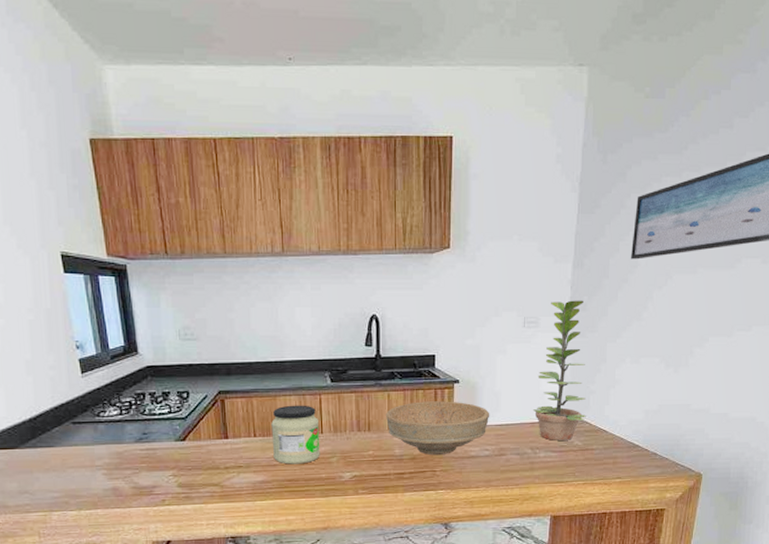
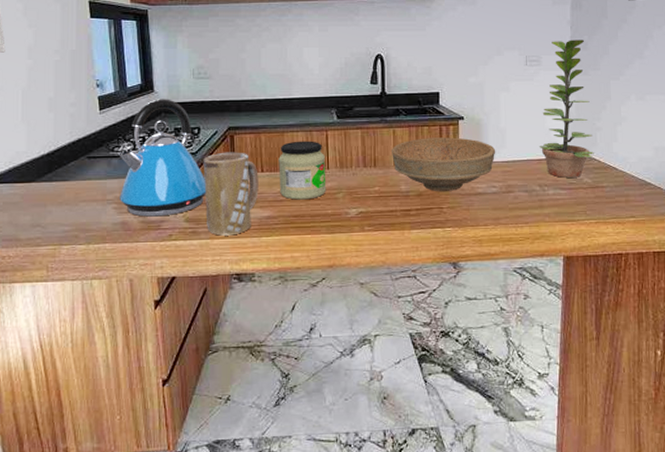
kettle: none [105,361,199,483] -> present [119,99,207,217]
mug: none [193,416,252,500] -> present [203,152,259,236]

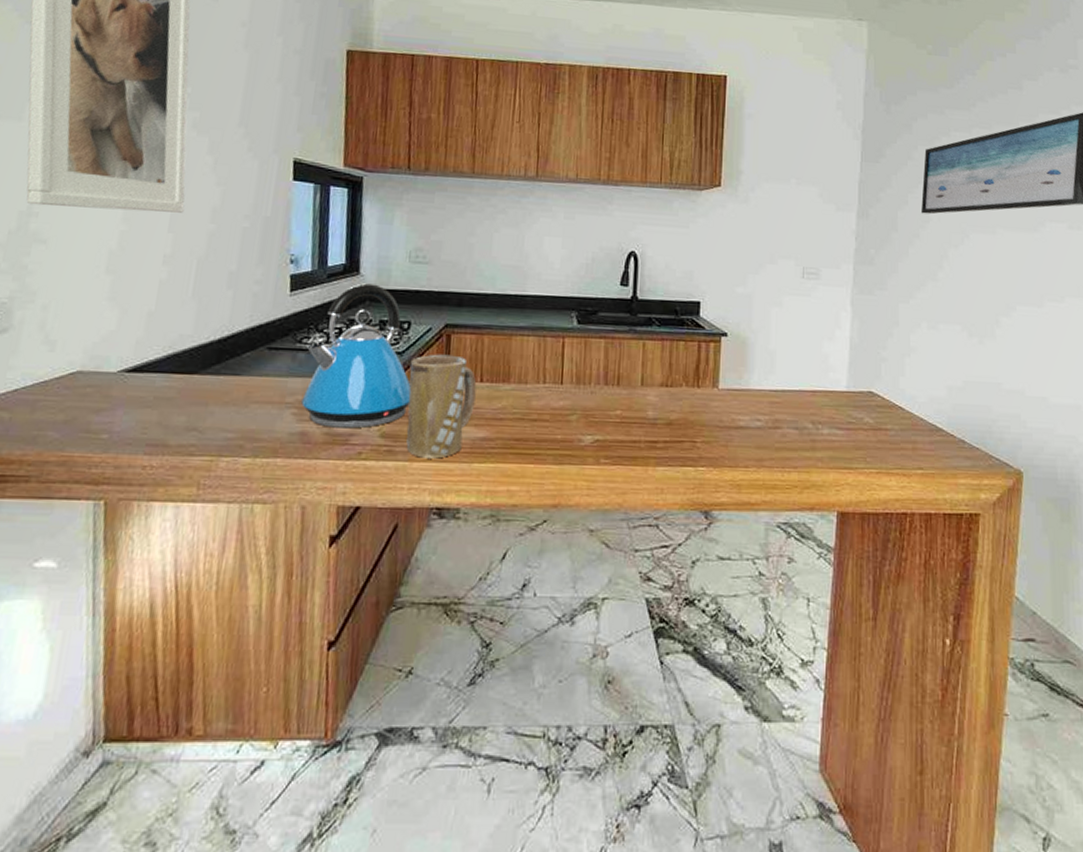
jar: present [278,141,327,200] -> none [501,347,559,420]
bowl: present [391,137,496,192] -> none [638,355,763,423]
plant: present [538,39,594,178] -> none [813,252,878,416]

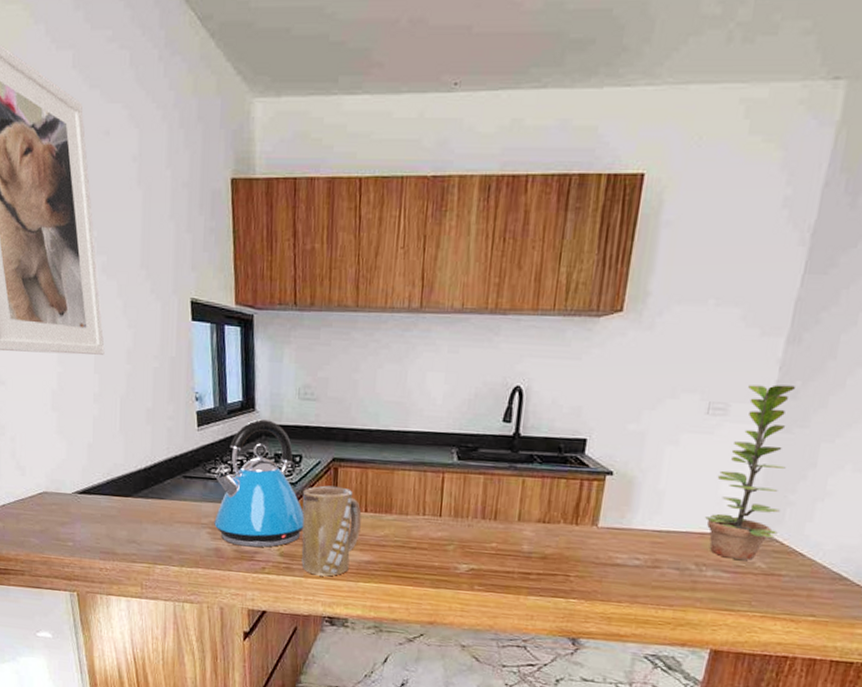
plant: none [813,252,878,416] -> present [704,384,795,560]

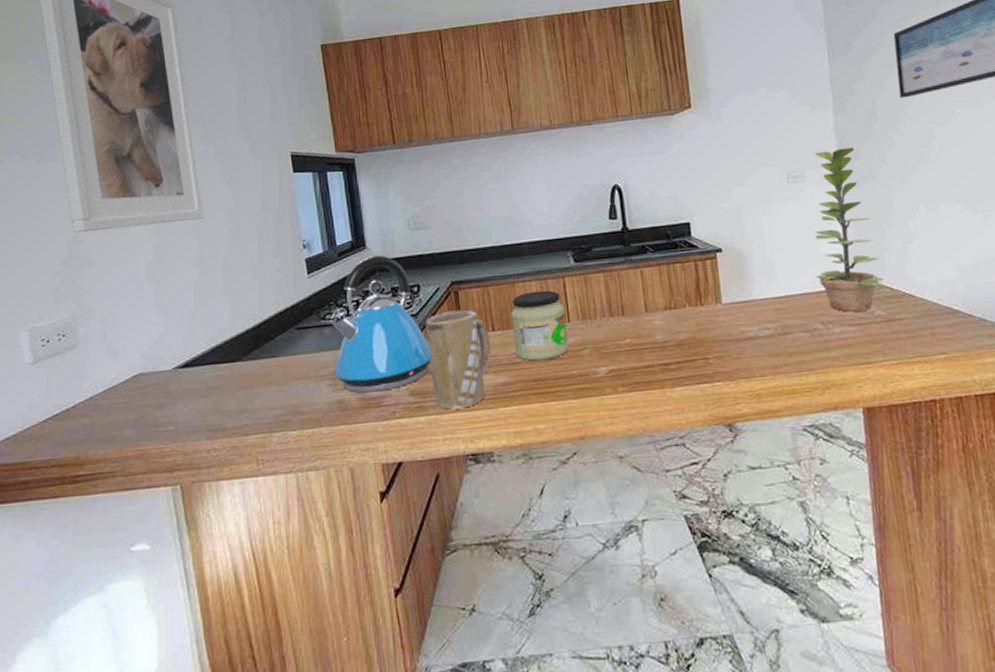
jar: none [383,481,438,548] -> present [511,290,569,361]

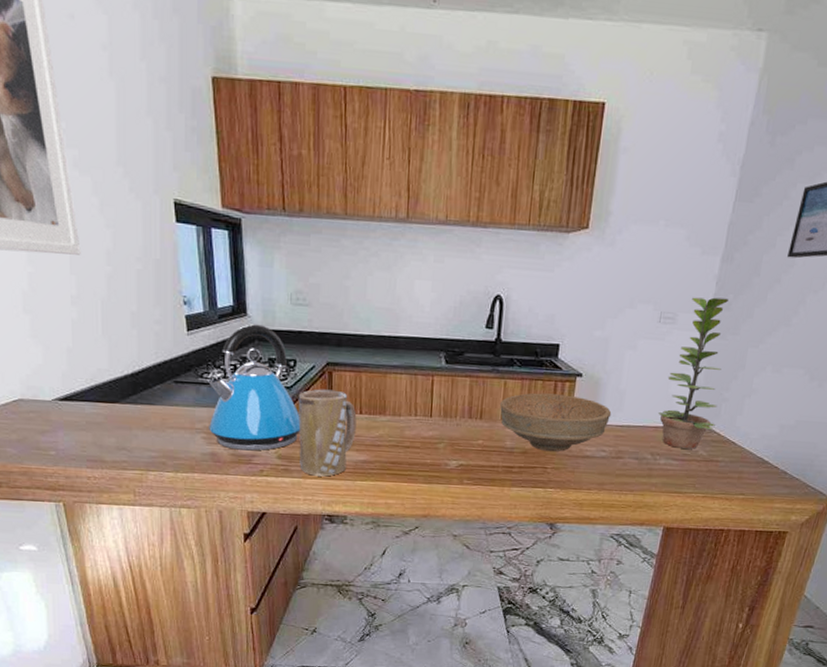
jar: present [511,290,569,361] -> none [378,384,429,447]
bowl: none [640,273,765,340] -> present [499,393,612,452]

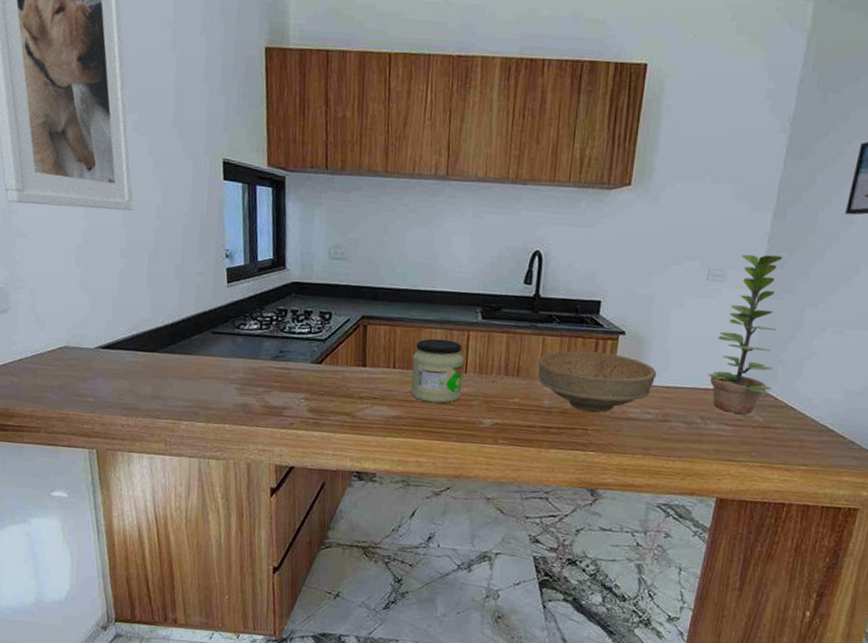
kettle: present [208,324,301,451] -> none [242,277,333,403]
mug: present [298,389,357,477] -> none [330,342,390,432]
jar: none [378,384,429,447] -> present [411,338,464,404]

